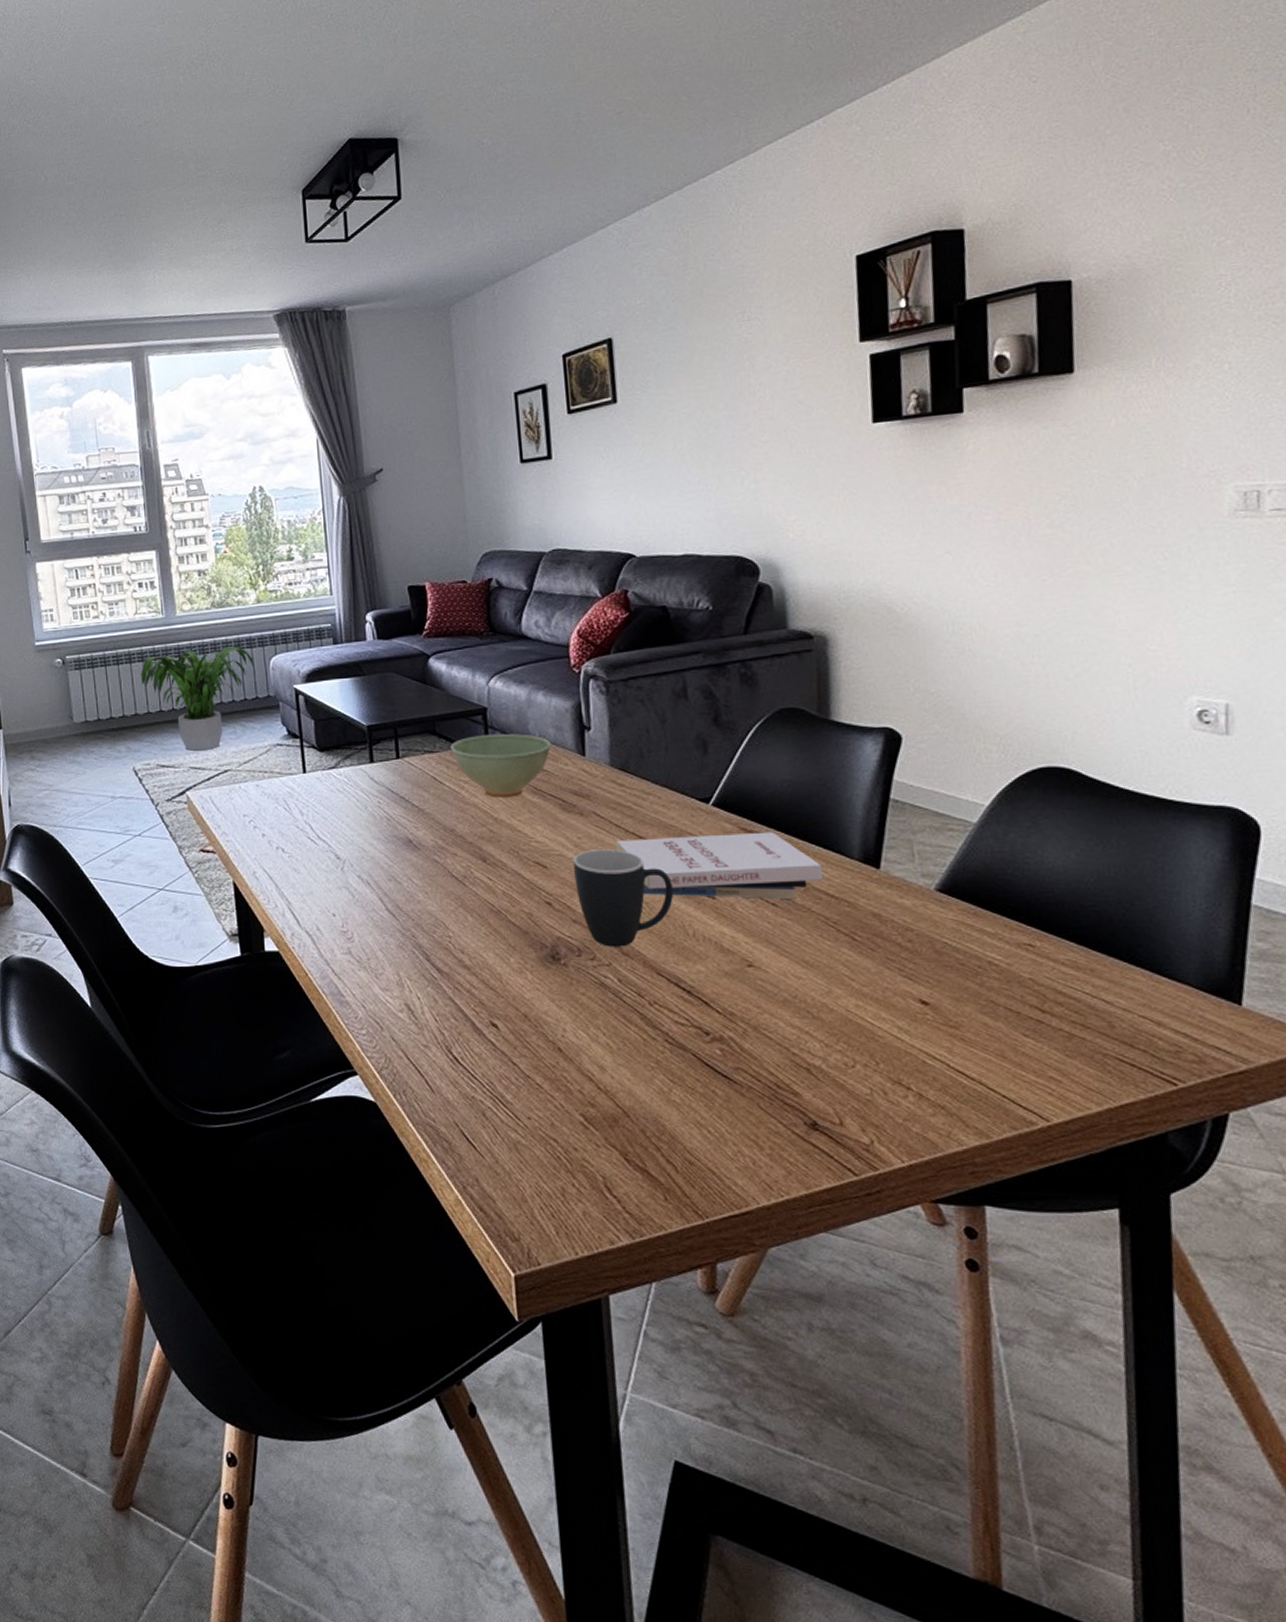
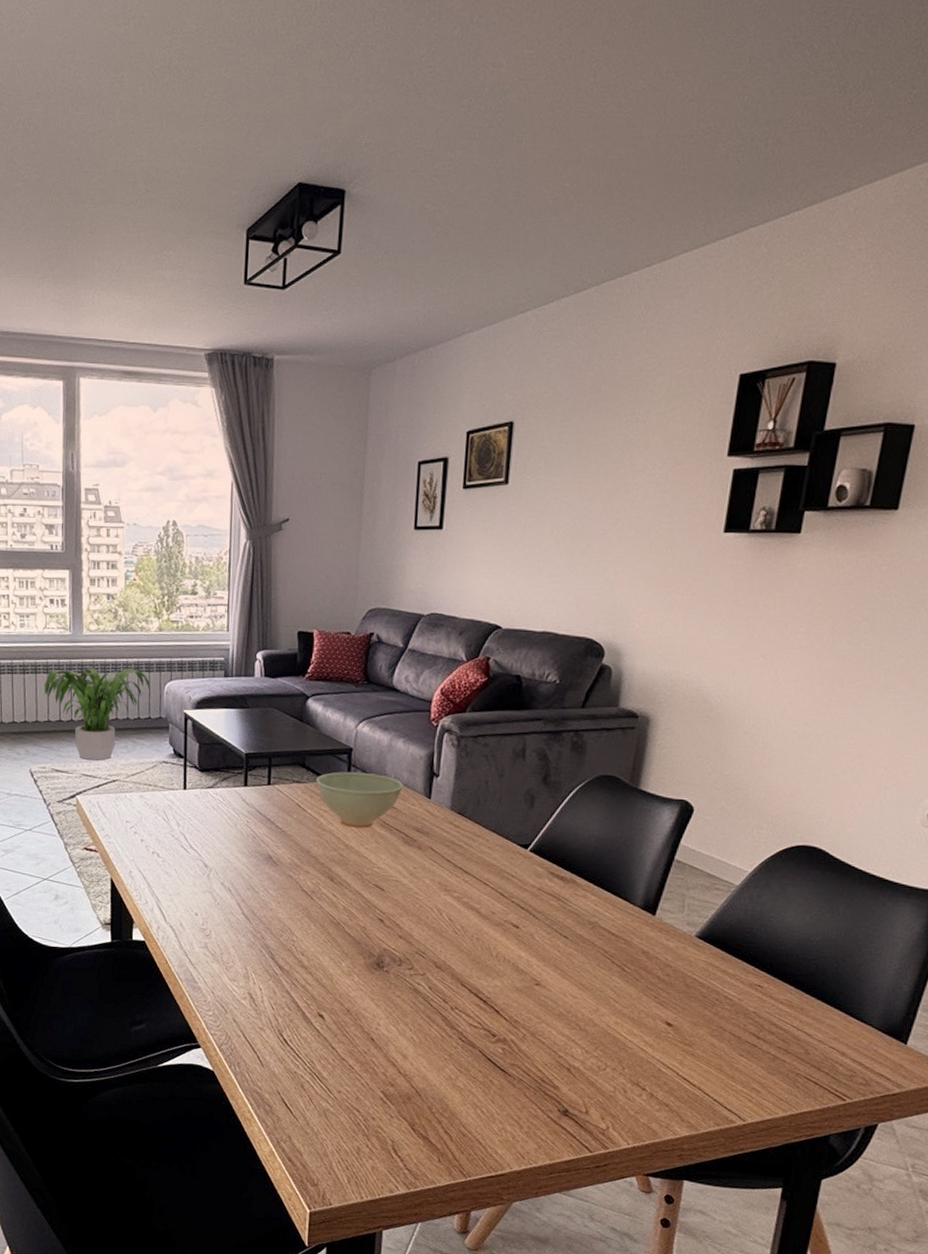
mug: present [573,849,674,947] -> none [405,878,487,961]
books: present [615,832,824,899] -> none [444,873,610,934]

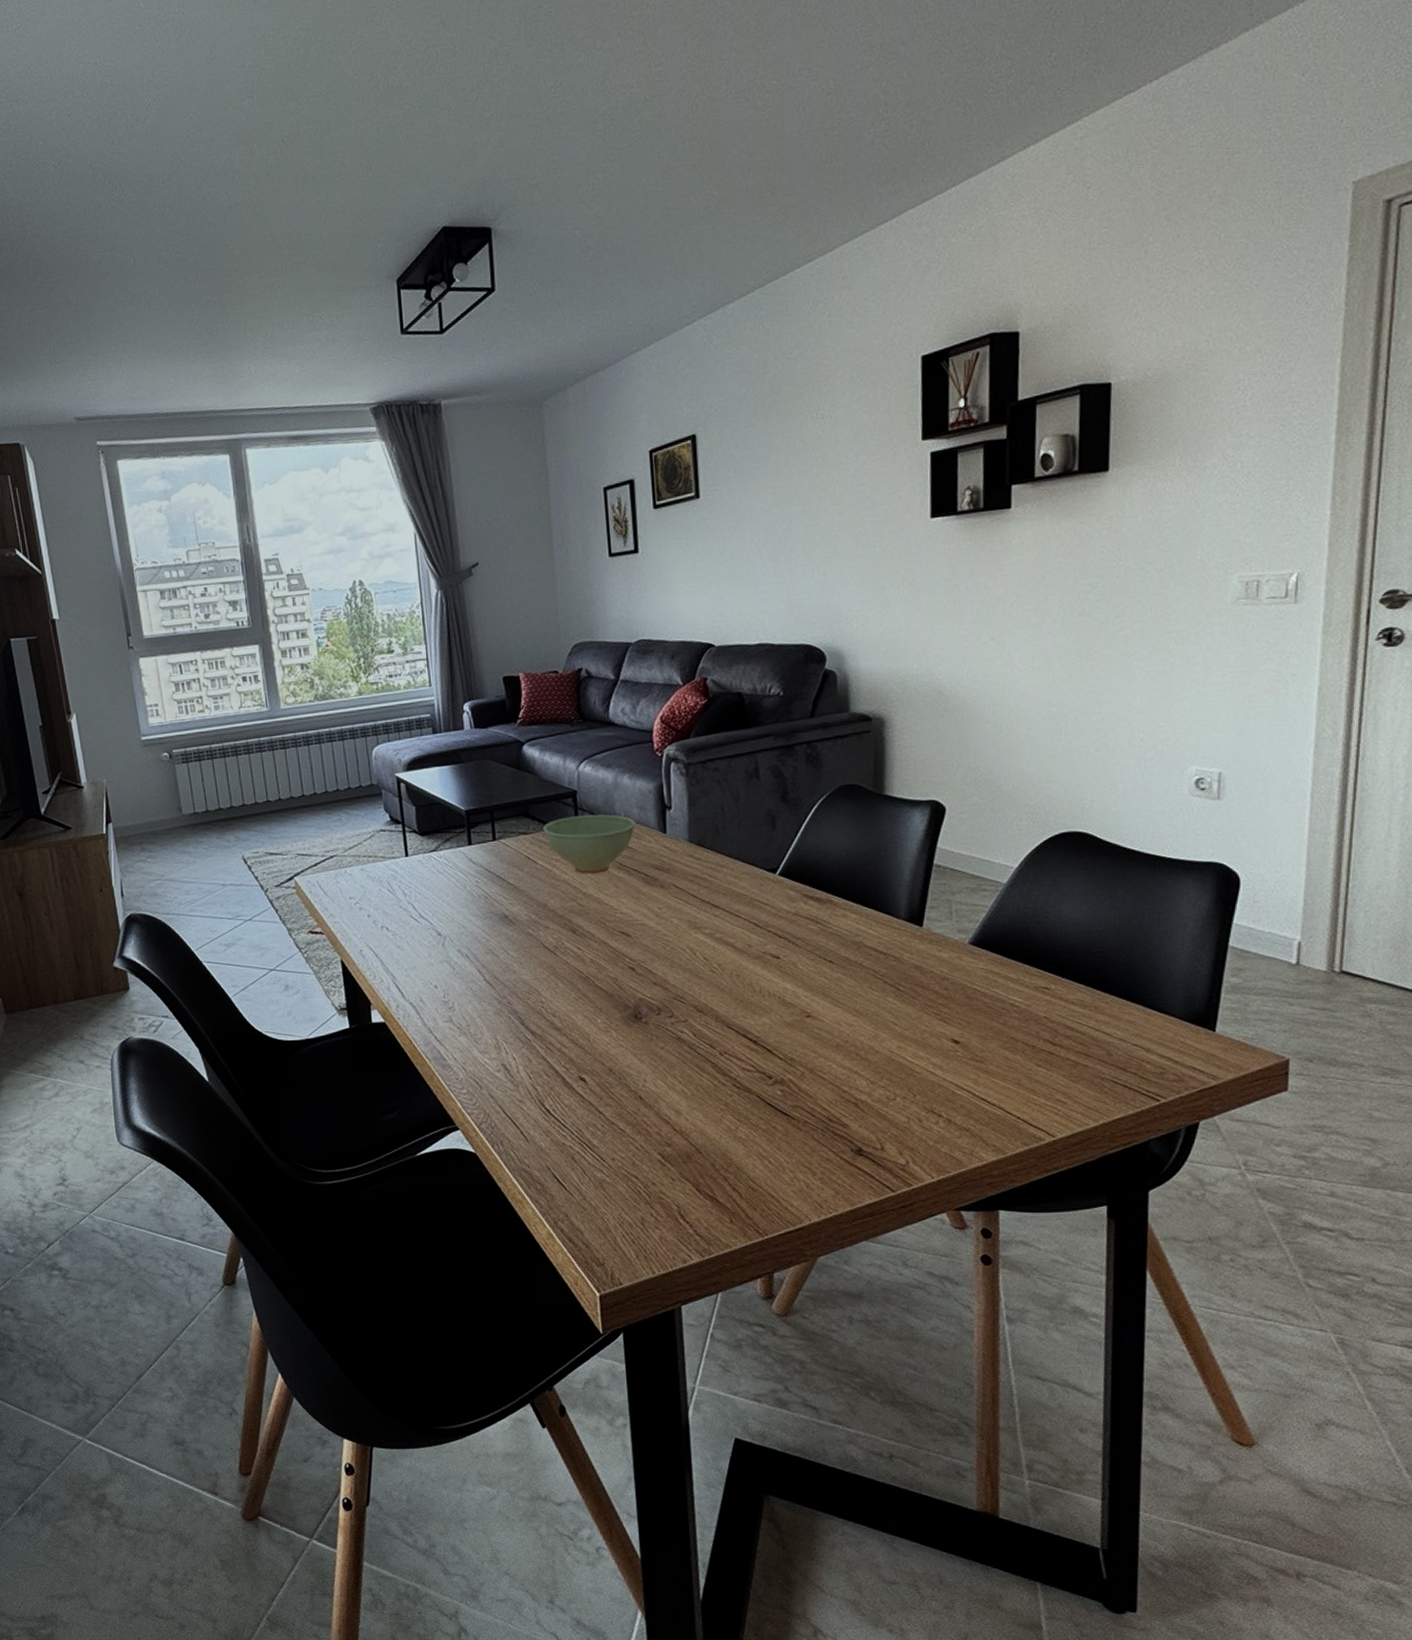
potted plant: present [44,668,151,760] -> none [247,736,358,839]

